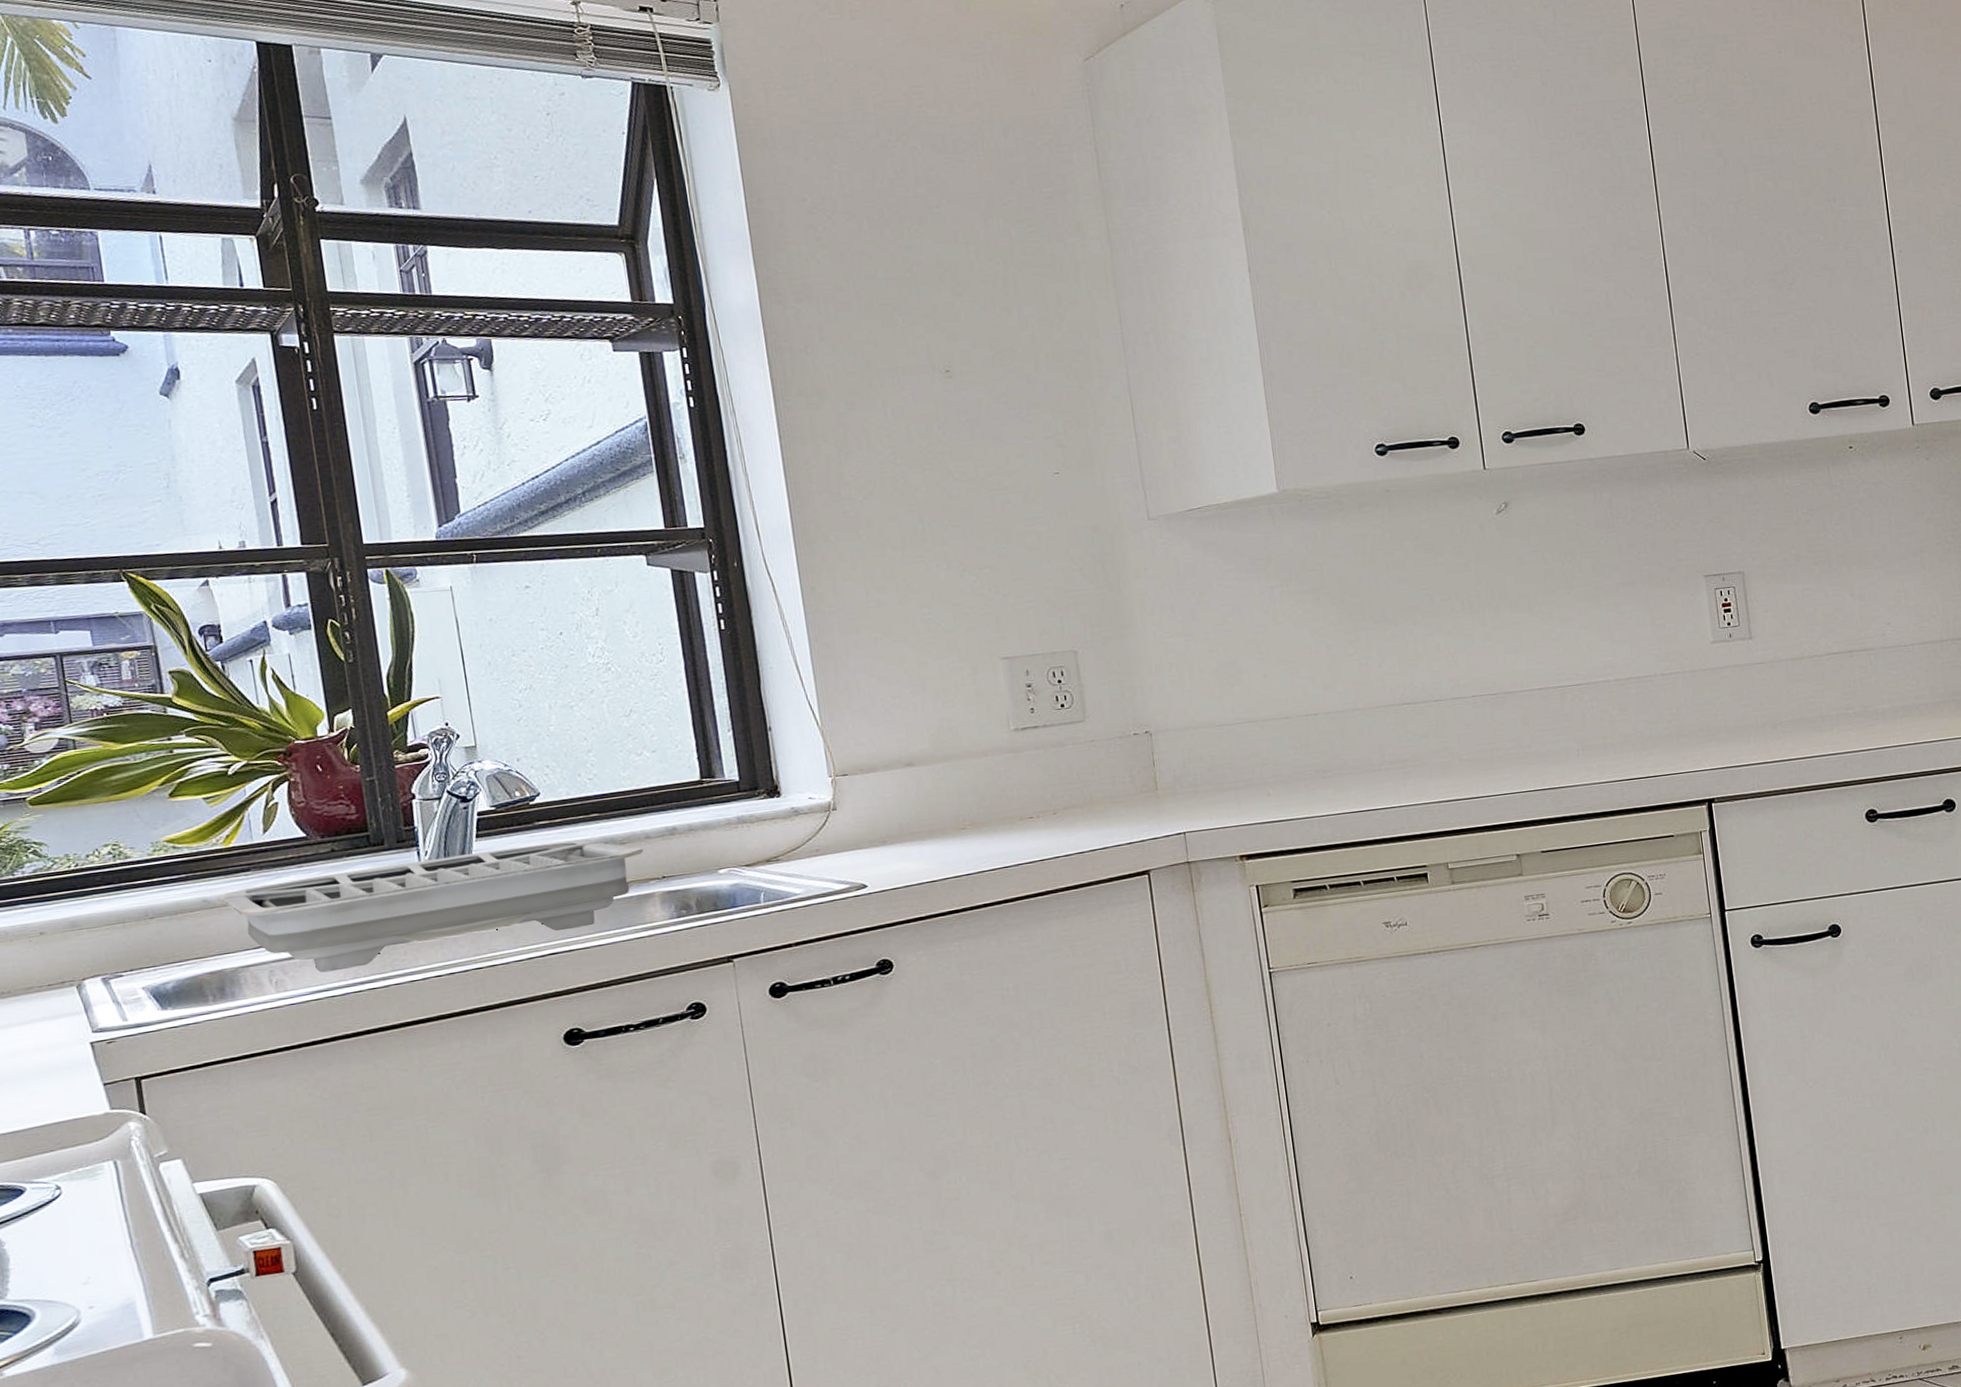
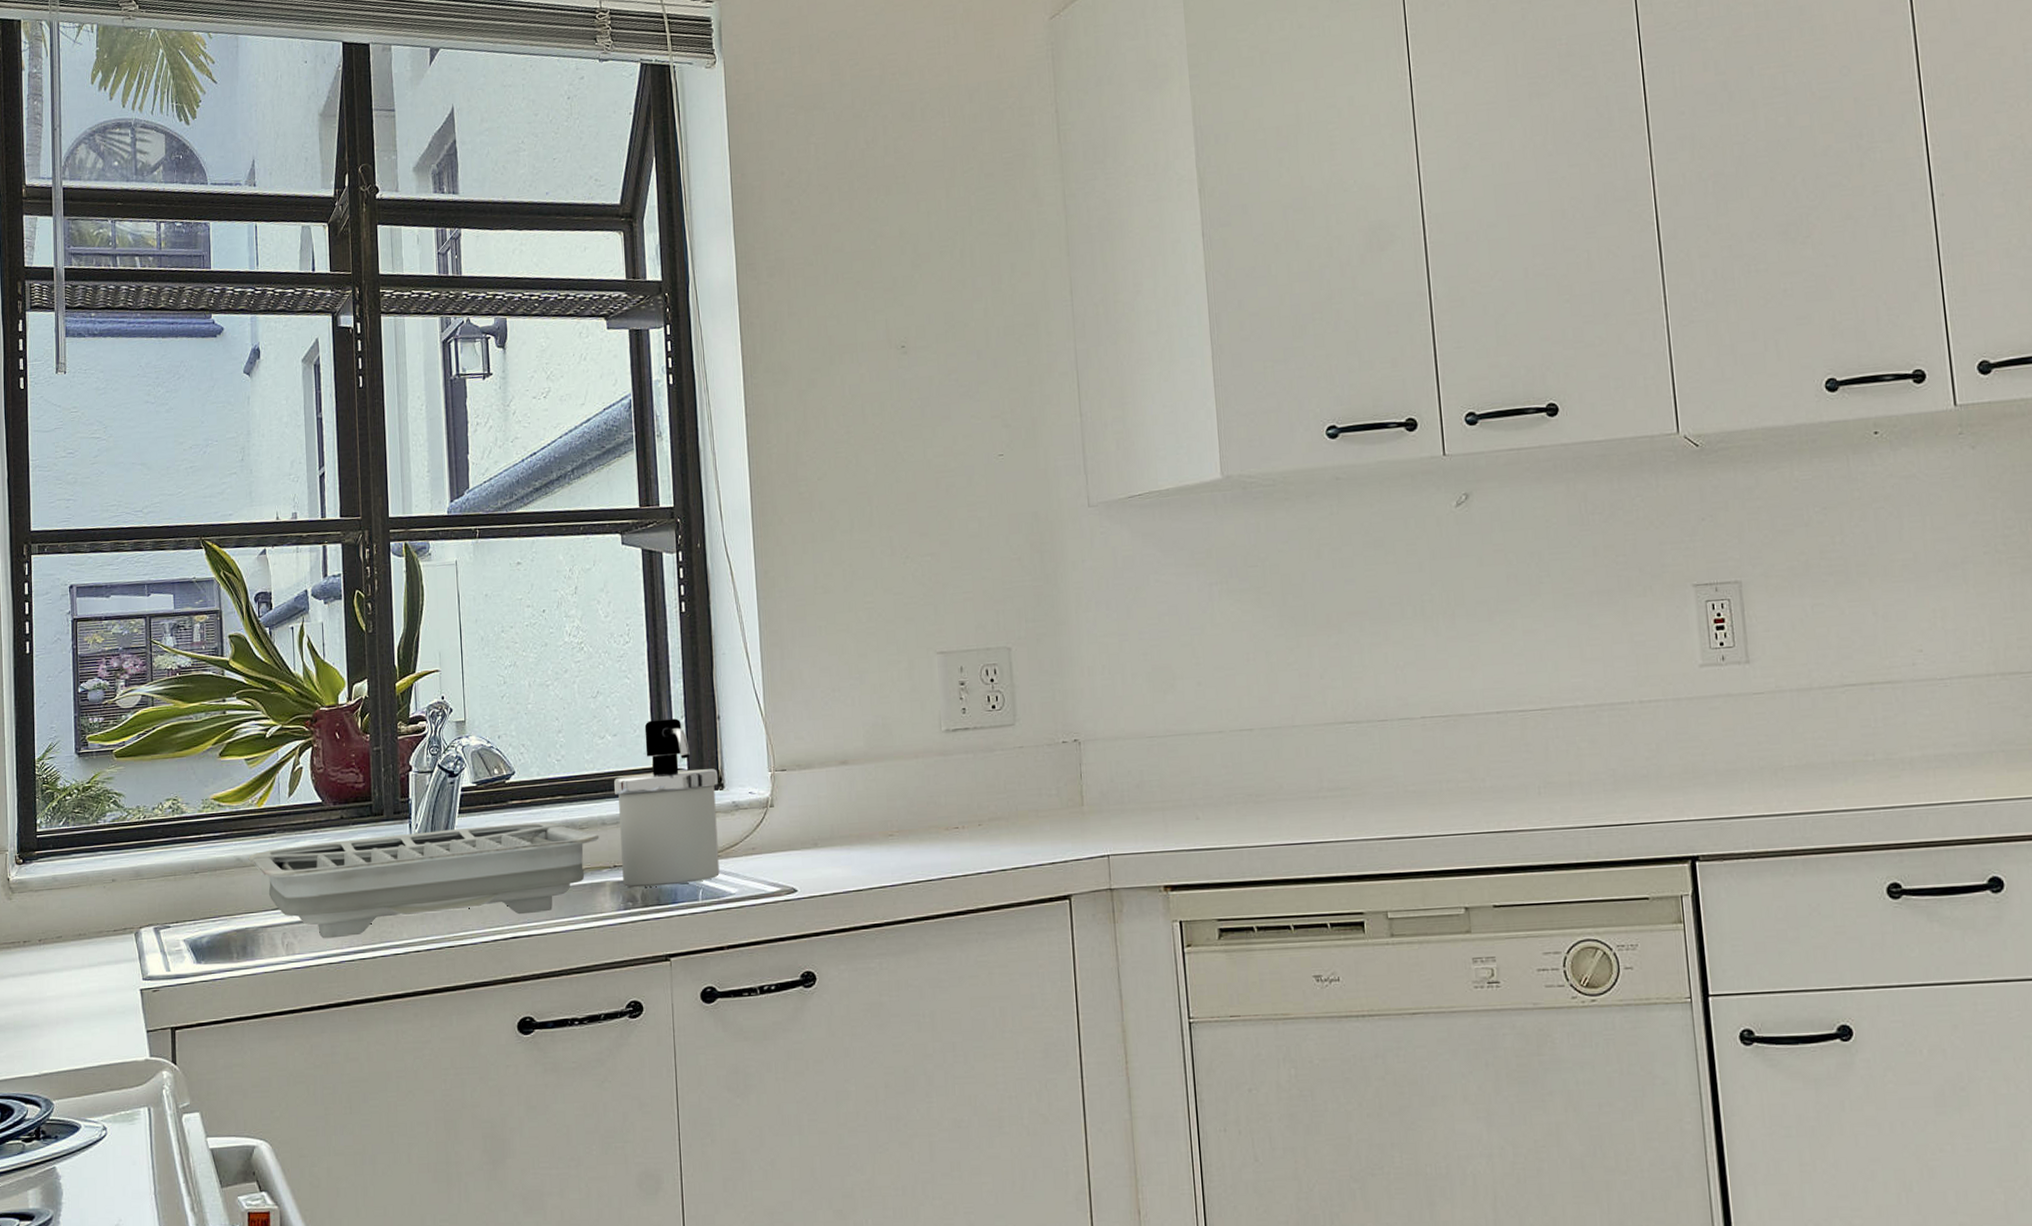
soap dispenser: none [656,732,782,896] -> present [614,718,720,888]

